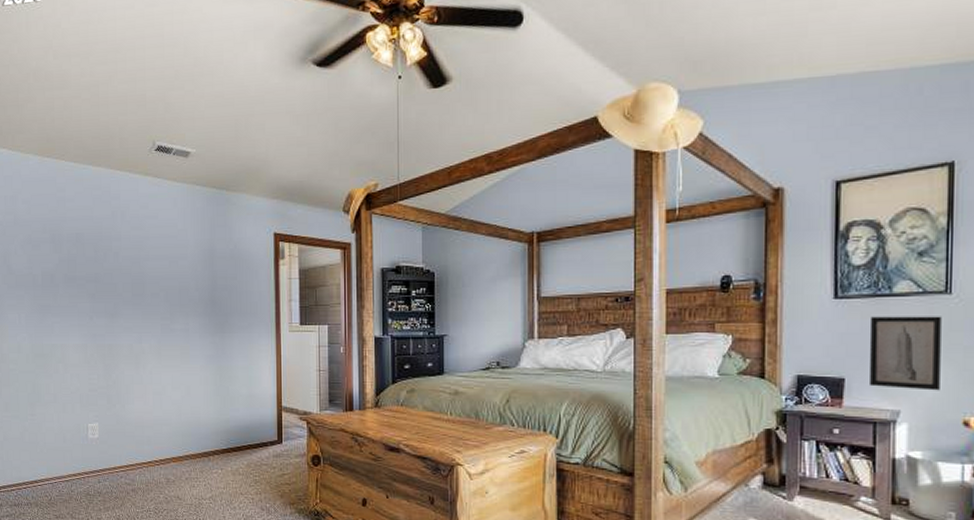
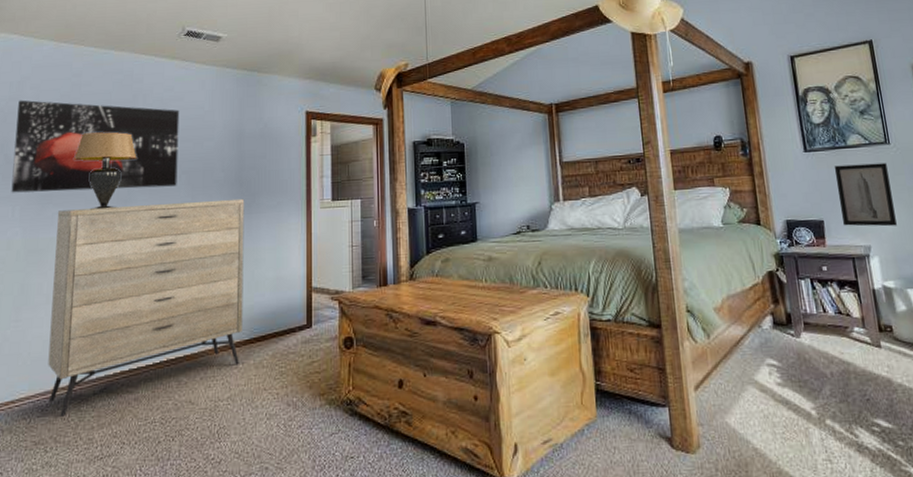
wall art: none [14,214,157,303] -> present [11,100,180,193]
dresser: none [56,318,220,498] -> present [48,198,245,416]
table lamp: none [65,247,120,321] -> present [74,132,137,210]

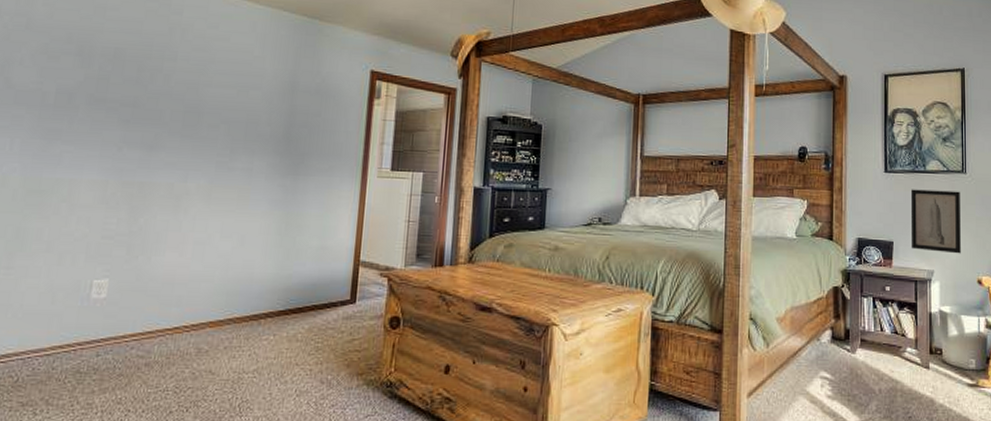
wall art: present [11,100,180,193] -> none [10,16,224,136]
dresser: present [48,198,245,416] -> none [41,149,292,377]
table lamp: present [74,132,137,210] -> none [91,64,169,154]

